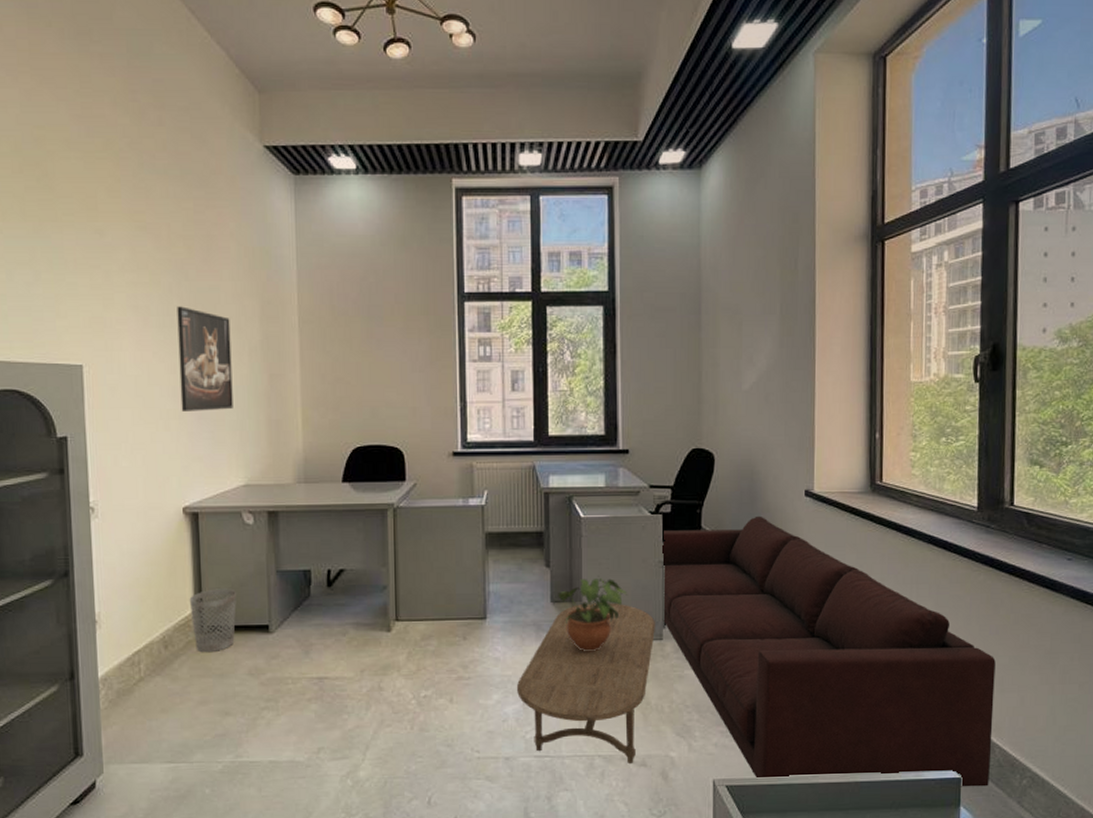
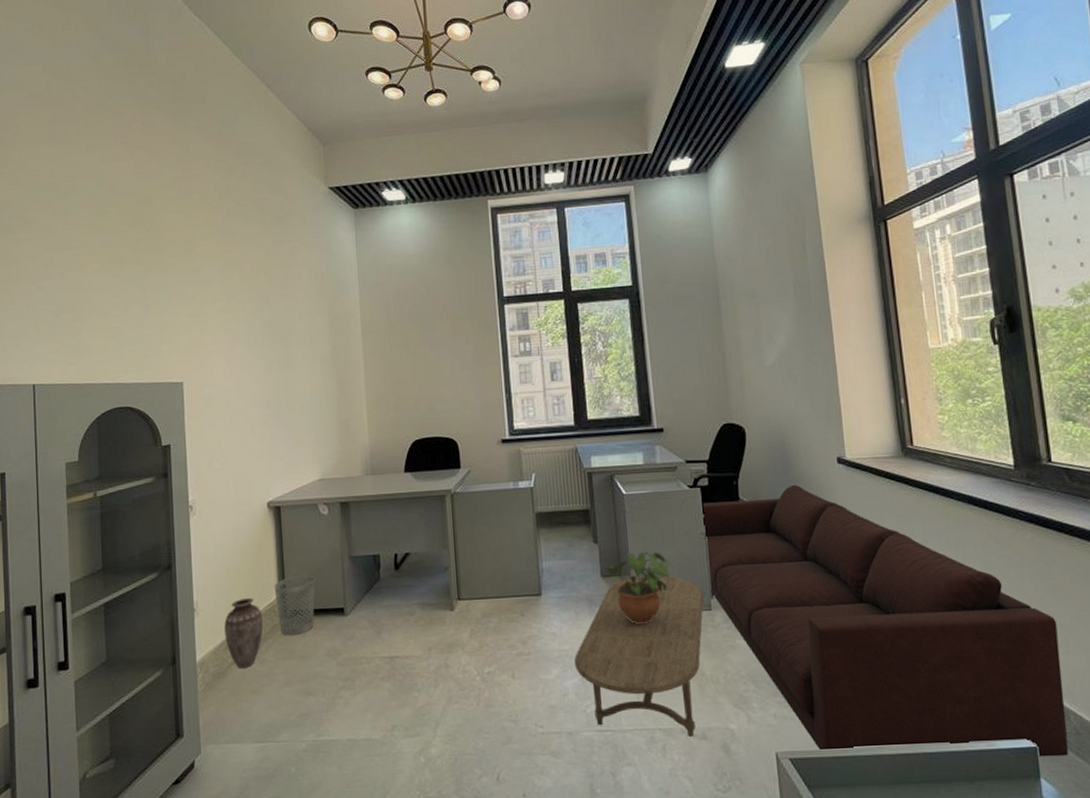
vase: none [131,610,177,685] -> present [224,597,264,668]
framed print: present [177,306,233,412] -> none [260,326,308,417]

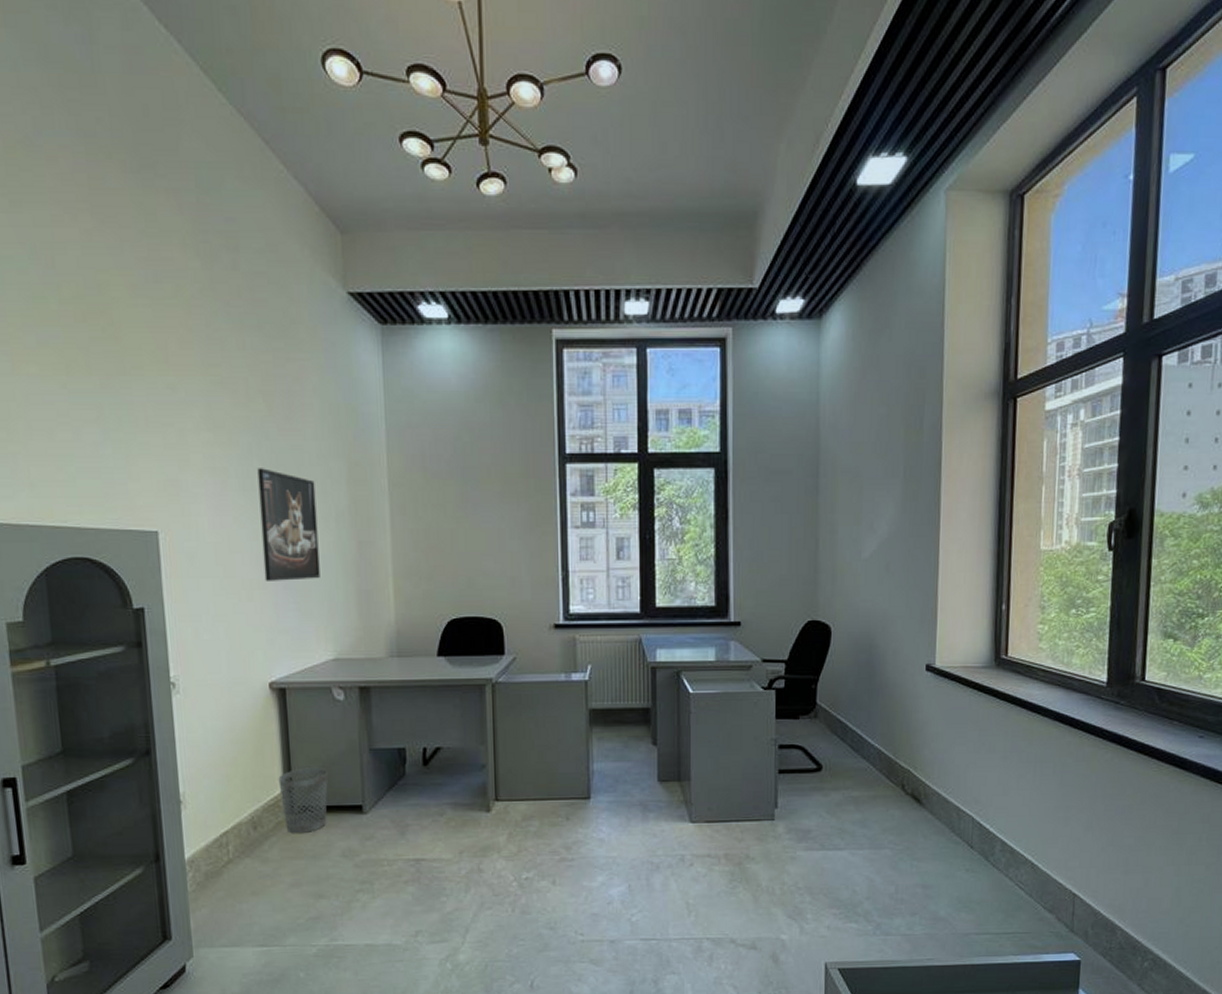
vase: present [224,597,264,668] -> none [218,790,266,867]
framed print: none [260,326,308,417] -> present [257,468,320,581]
coffee table: present [575,575,704,737] -> none [623,782,768,946]
potted plant: present [607,550,674,625] -> none [665,754,739,833]
sofa: present [703,484,1069,757] -> none [774,691,1121,970]

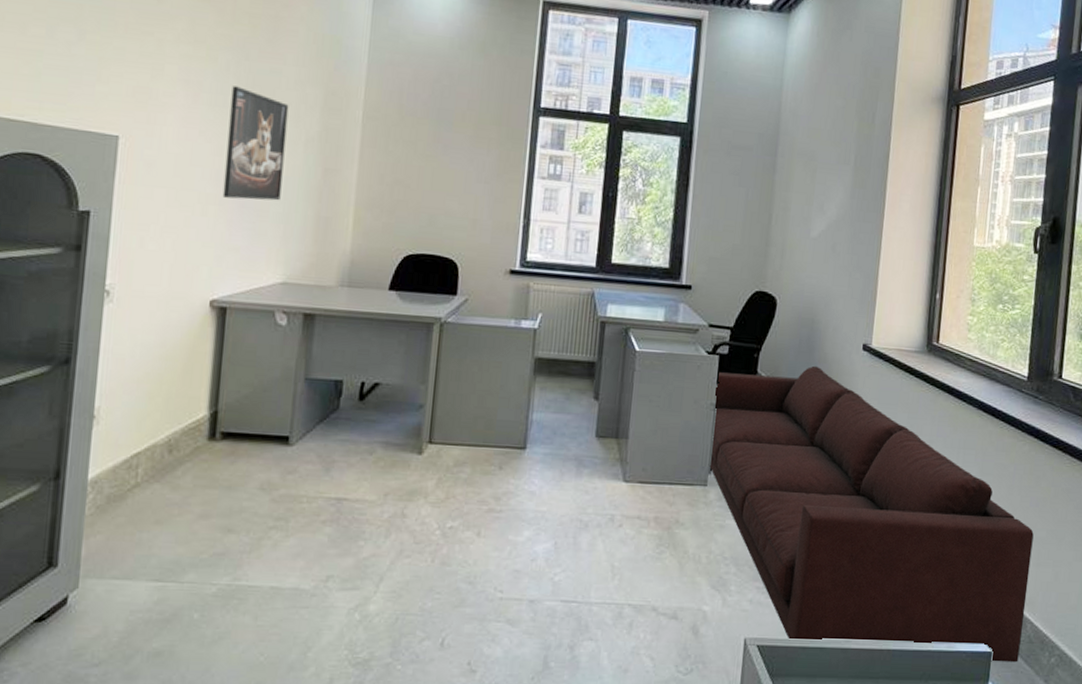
wastebasket: present [278,767,328,834] -> none [203,392,257,462]
sofa: none [774,691,1121,970] -> present [708,365,1034,663]

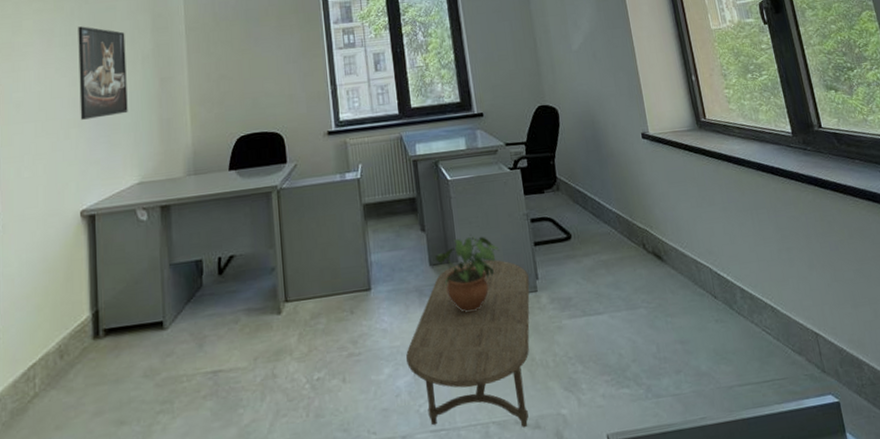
coffee table: none [550,441,702,615] -> present [406,259,530,427]
potted plant: none [603,414,676,493] -> present [435,235,500,313]
sofa: present [708,365,1034,663] -> none [524,161,867,429]

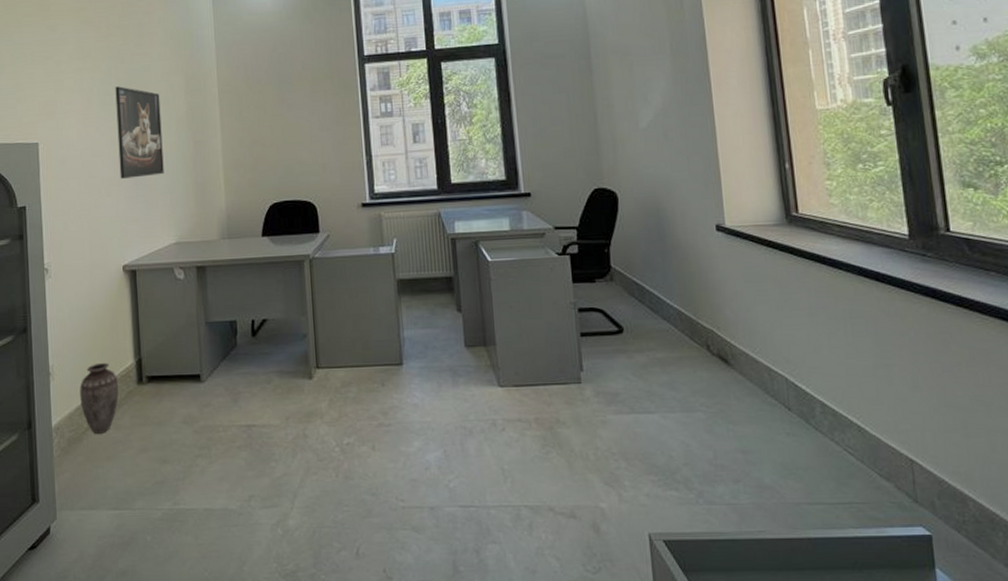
vase: none [27,318,72,401] -> present [80,362,119,434]
coffee table: present [406,259,530,427] -> none [437,346,573,515]
potted plant: present [435,235,500,313] -> none [471,319,542,397]

